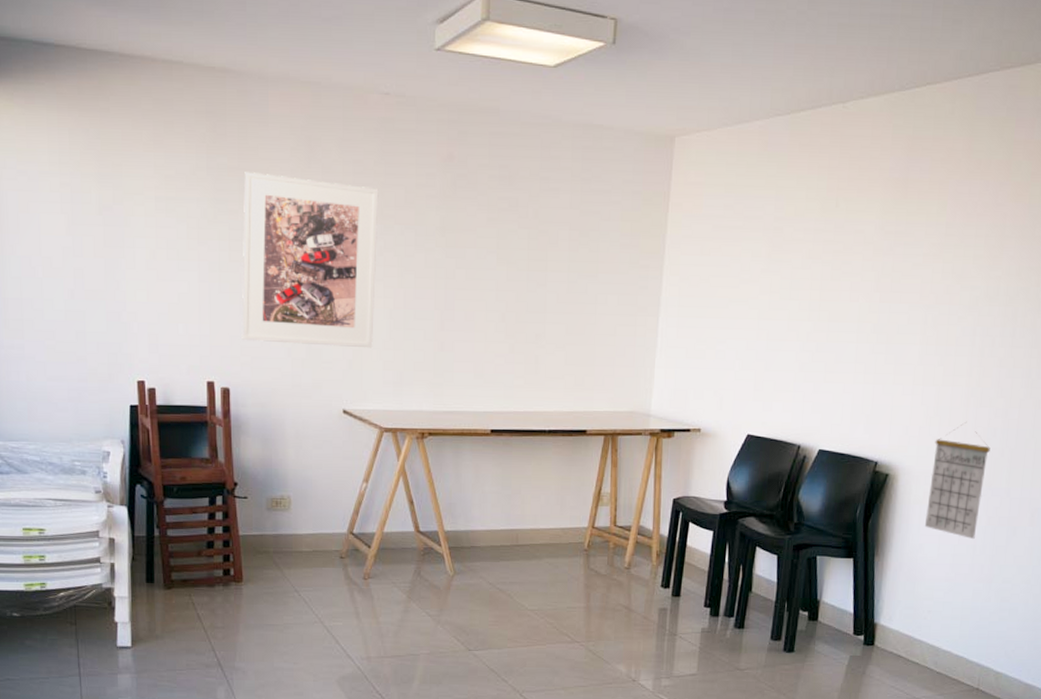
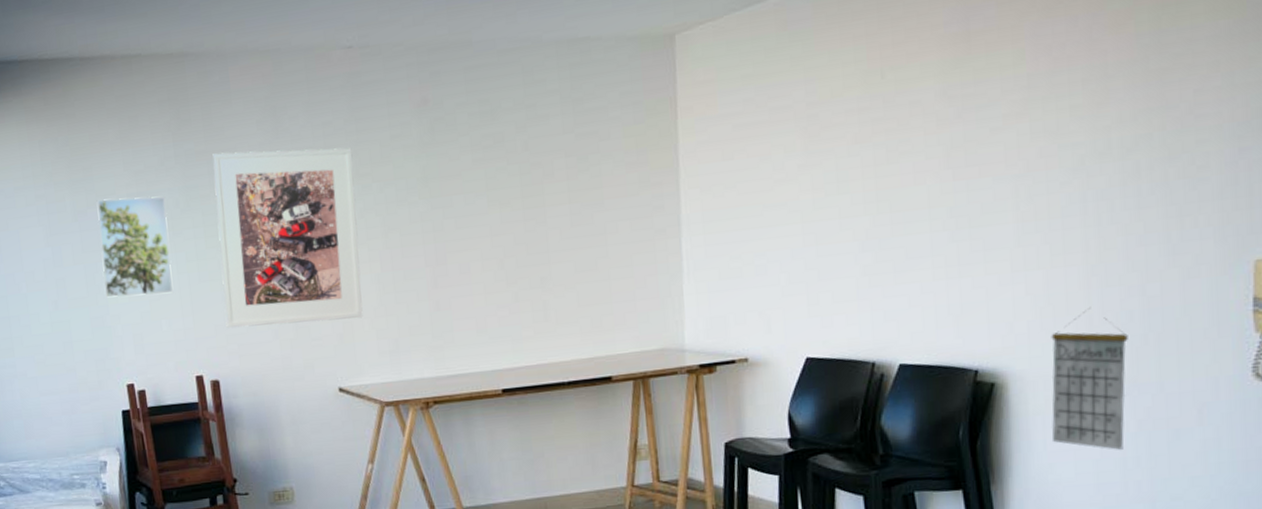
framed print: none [123,198,194,299] -> present [96,196,173,298]

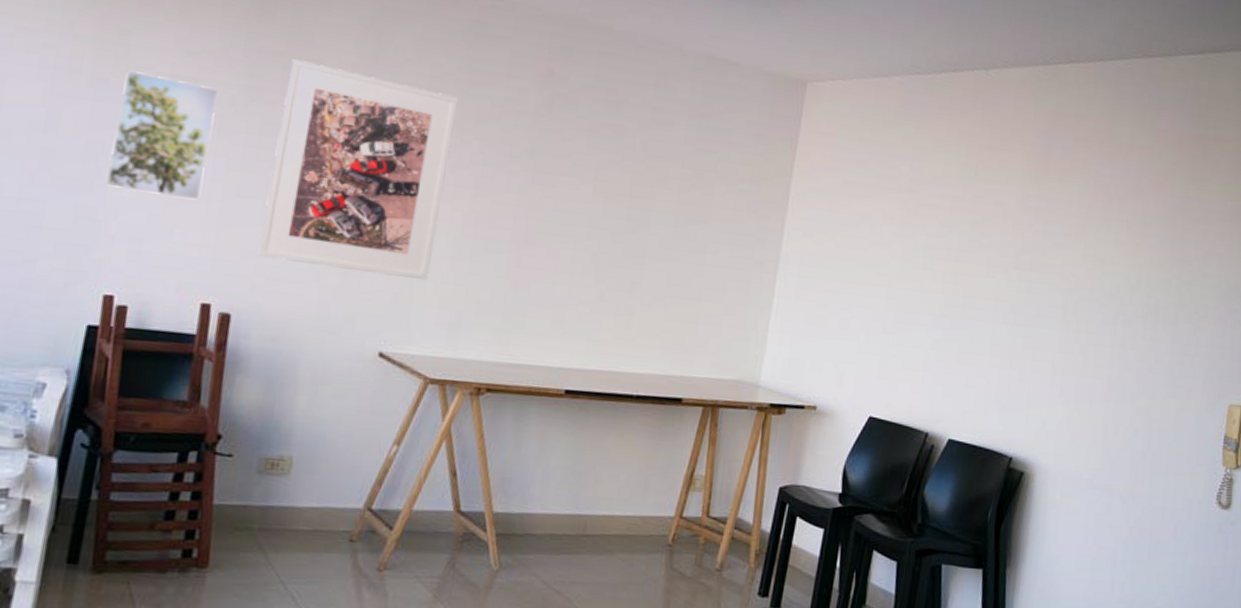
calendar: present [1051,306,1128,451] -> none [1061,418,1132,553]

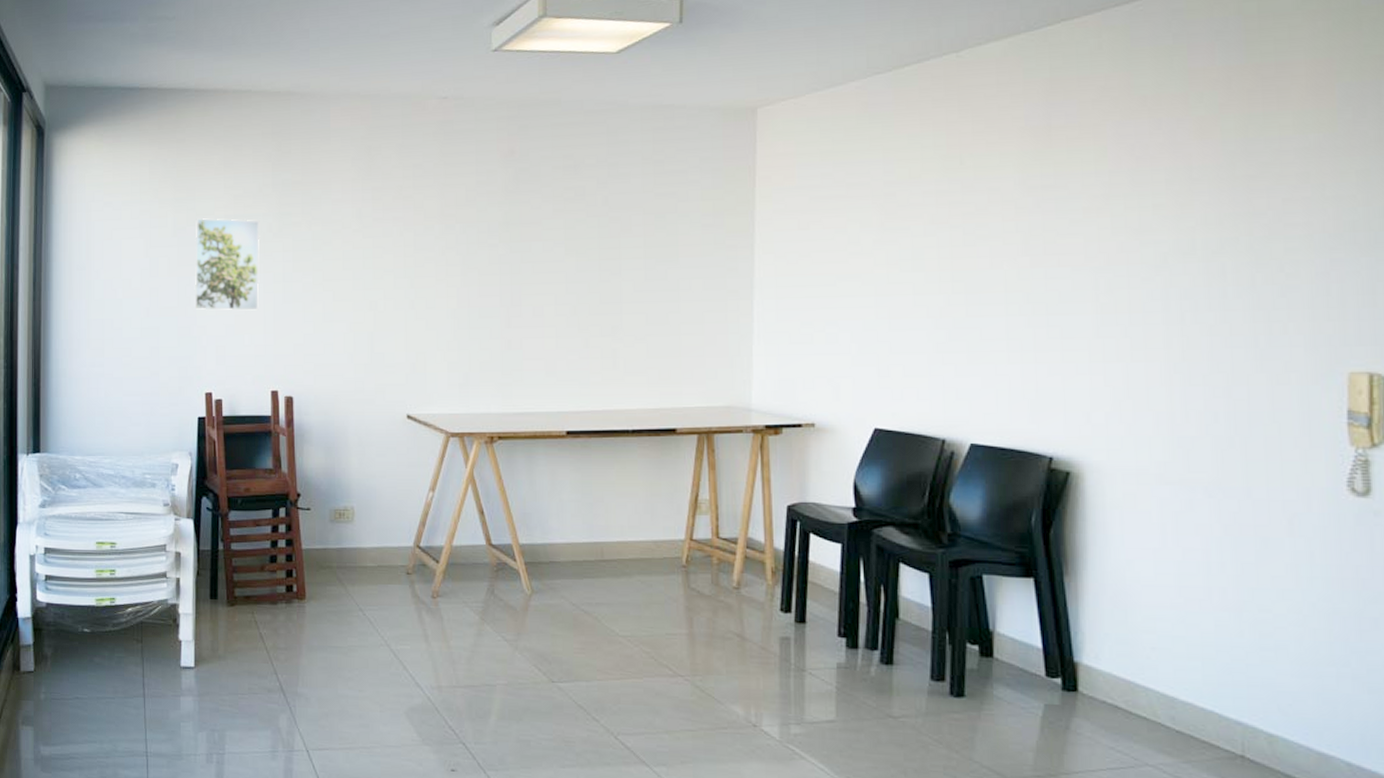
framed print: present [257,59,459,281] -> none [304,184,439,350]

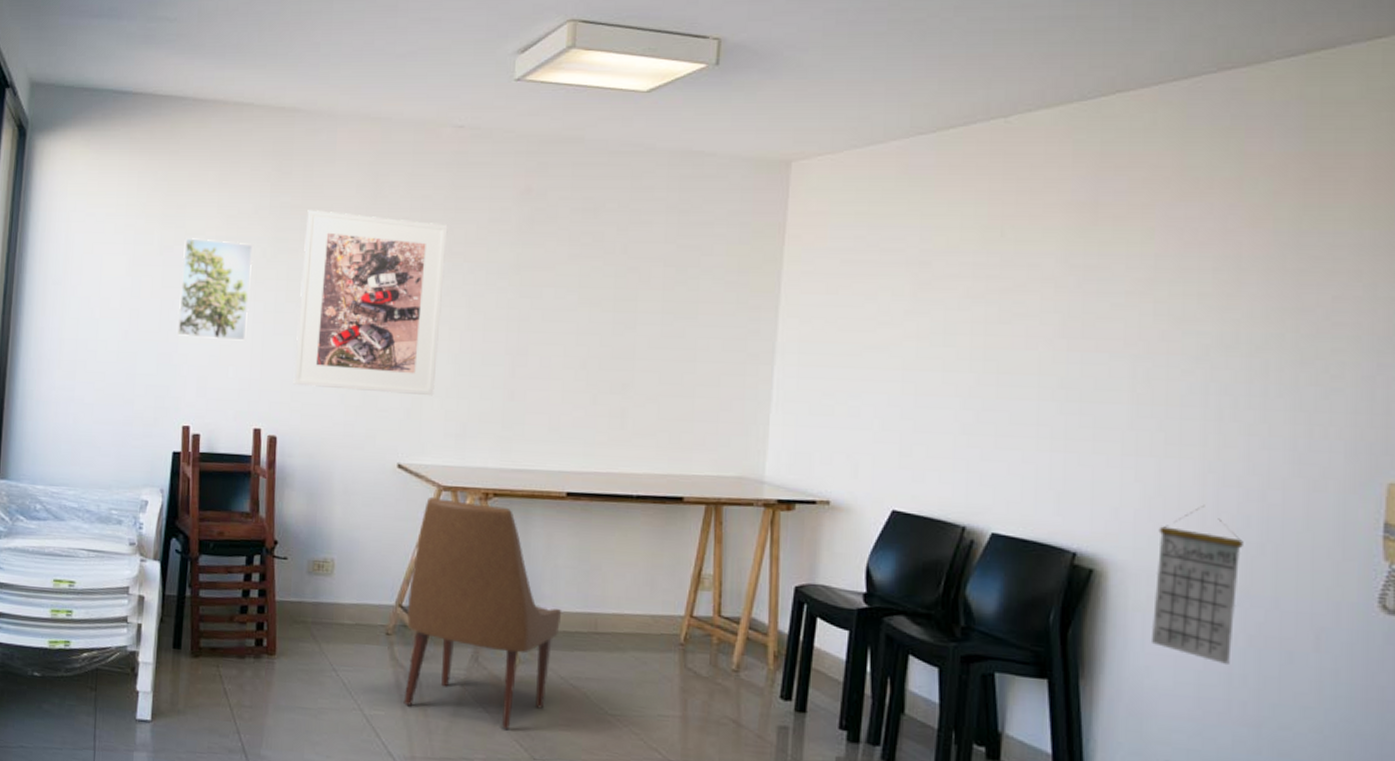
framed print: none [304,184,439,350] -> present [293,210,448,396]
chair: none [424,444,569,655] -> present [403,497,561,729]
calendar: none [1129,404,1213,555] -> present [1150,504,1243,666]

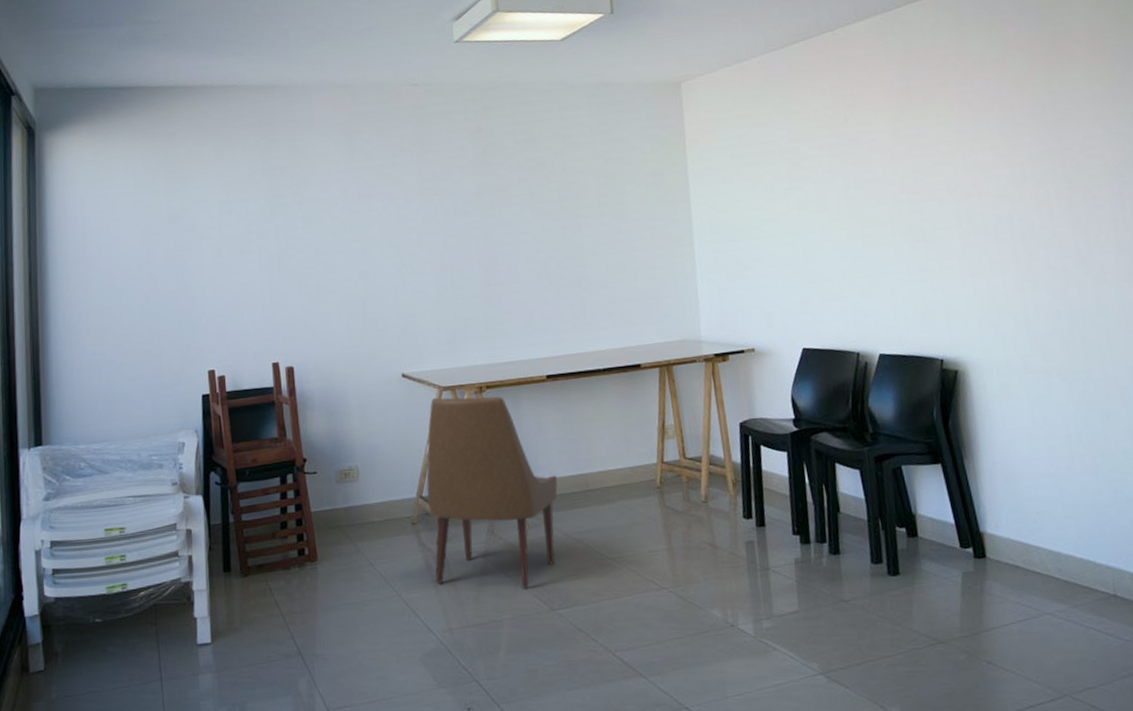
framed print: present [177,238,253,341] -> none [190,203,255,292]
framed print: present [293,210,448,396] -> none [295,166,425,320]
calendar: present [1150,504,1243,666] -> none [998,306,1067,429]

